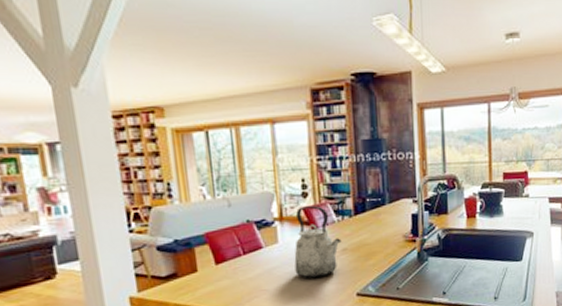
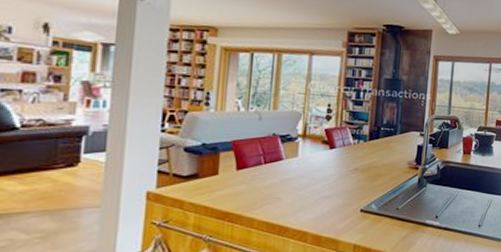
kettle: present [294,205,342,278] -> none [309,127,354,191]

